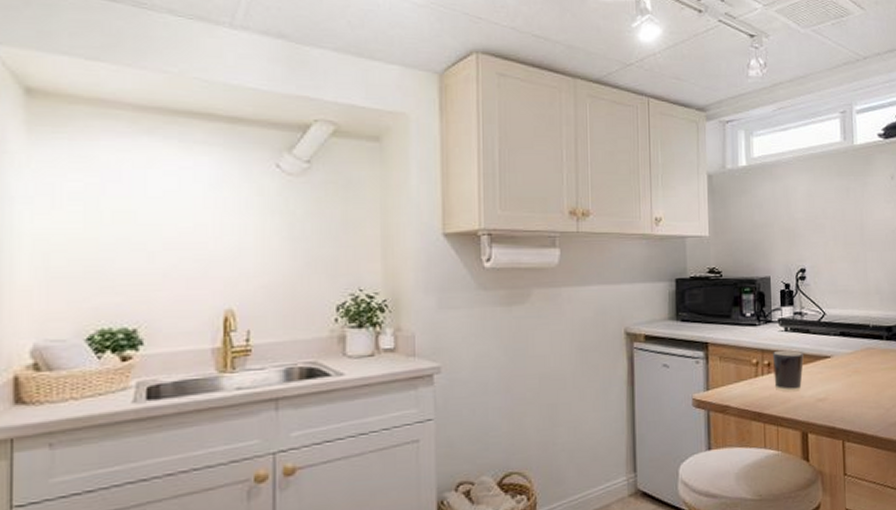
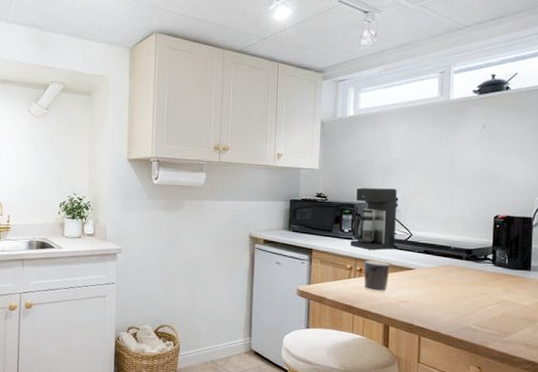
coffee maker: none [754,257,808,338] -> present [350,188,397,251]

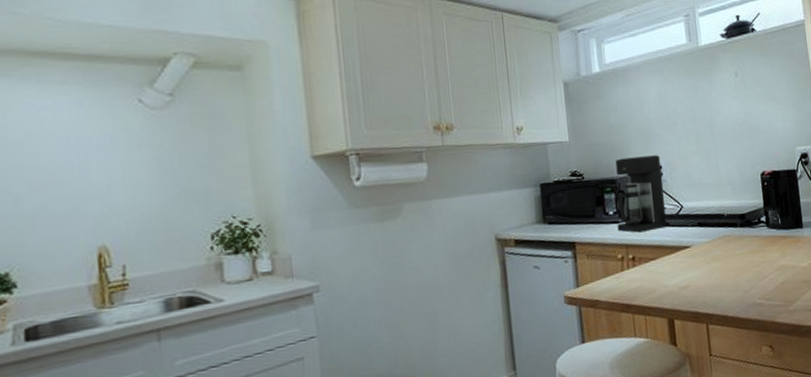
mug: present [364,260,390,293] -> none [636,243,666,283]

